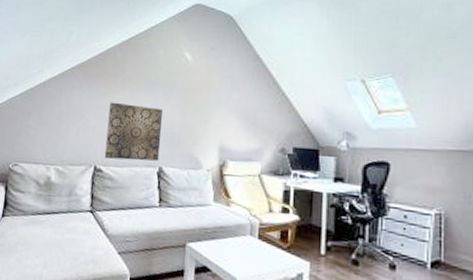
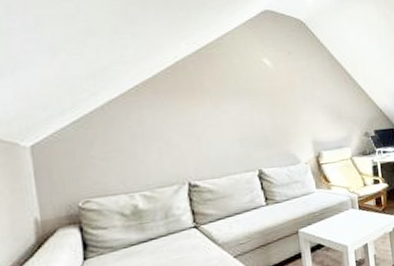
wall art: present [104,102,163,161] -> none [192,115,257,173]

